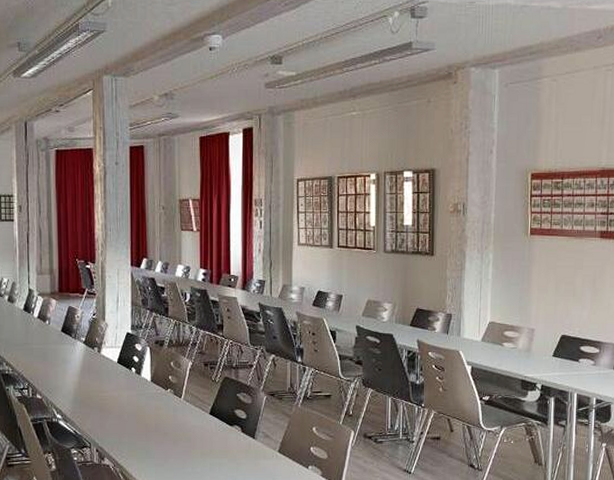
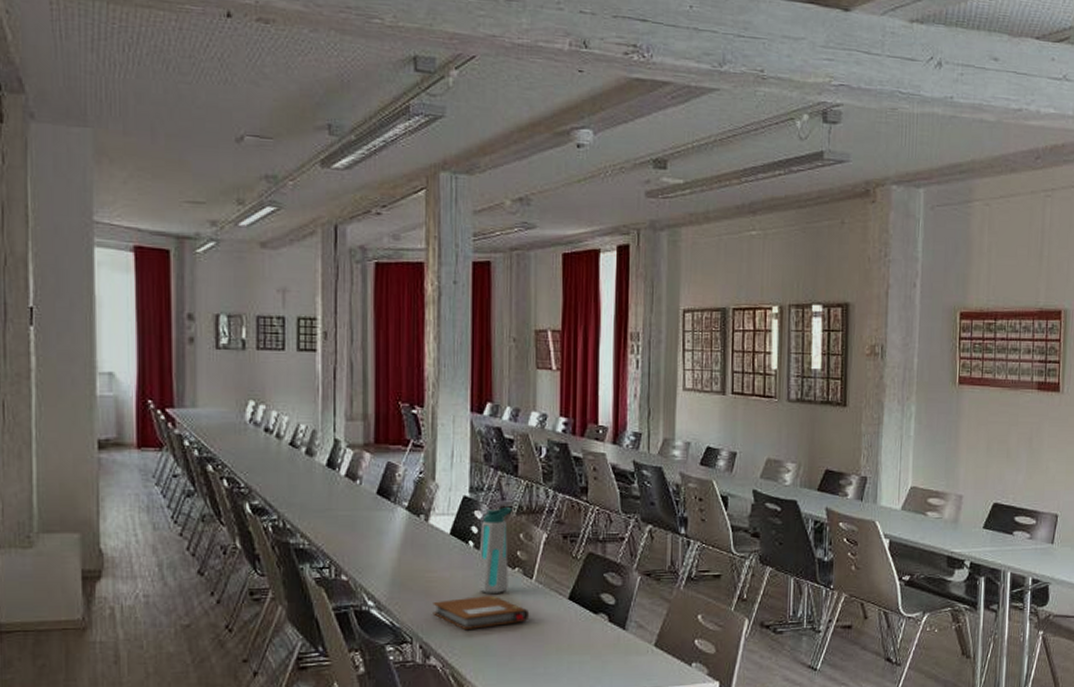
notebook: none [105,410,179,437] -> present [433,595,528,629]
water bottle: none [139,340,165,409] -> present [478,506,512,593]

